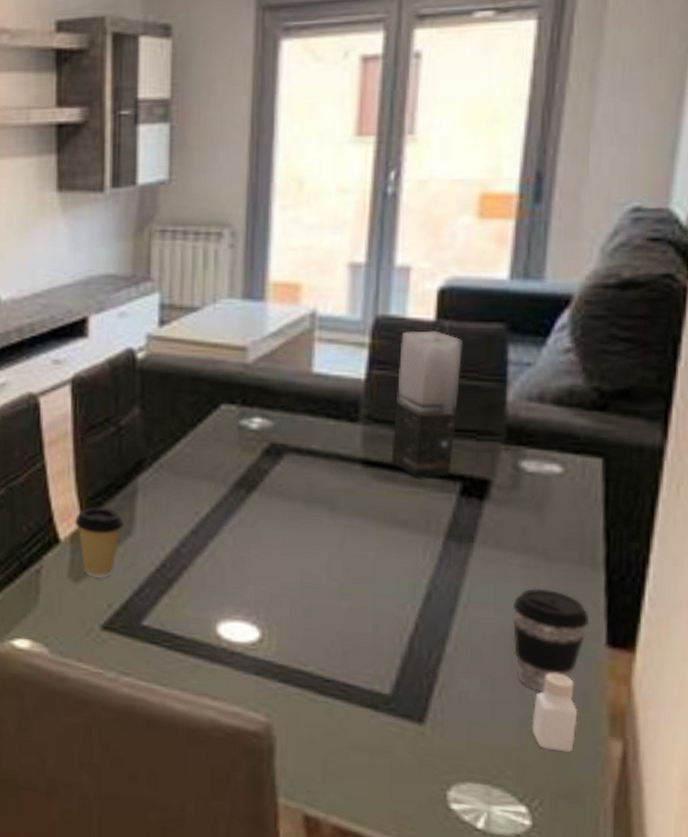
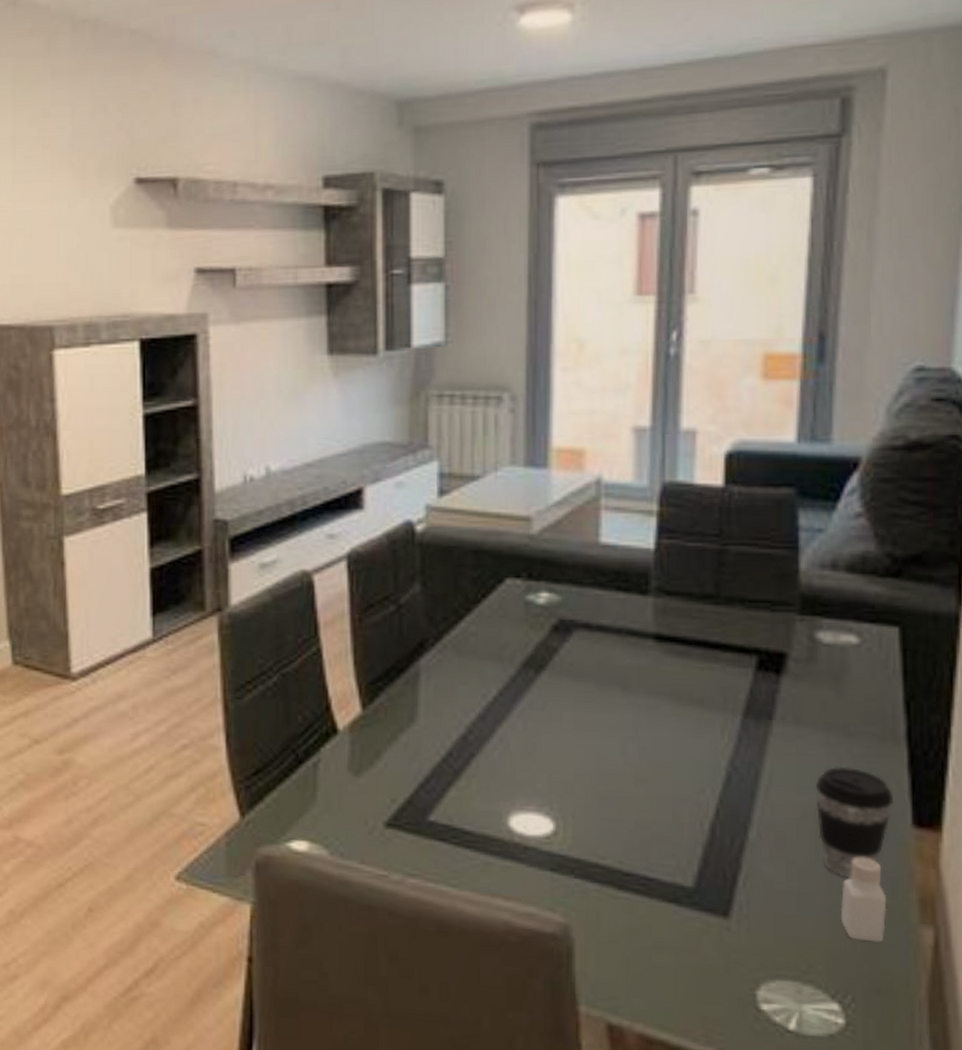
coffee cup: present [74,506,123,579] -> none [353,692,406,771]
vase: present [391,330,464,478] -> none [684,497,754,653]

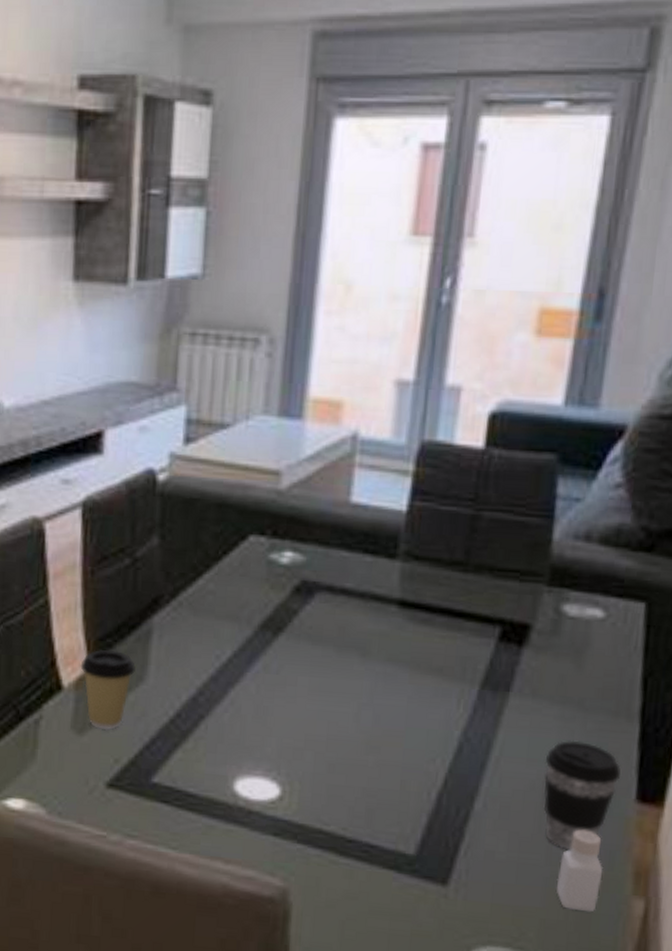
coffee cup: none [353,692,406,771] -> present [80,649,136,731]

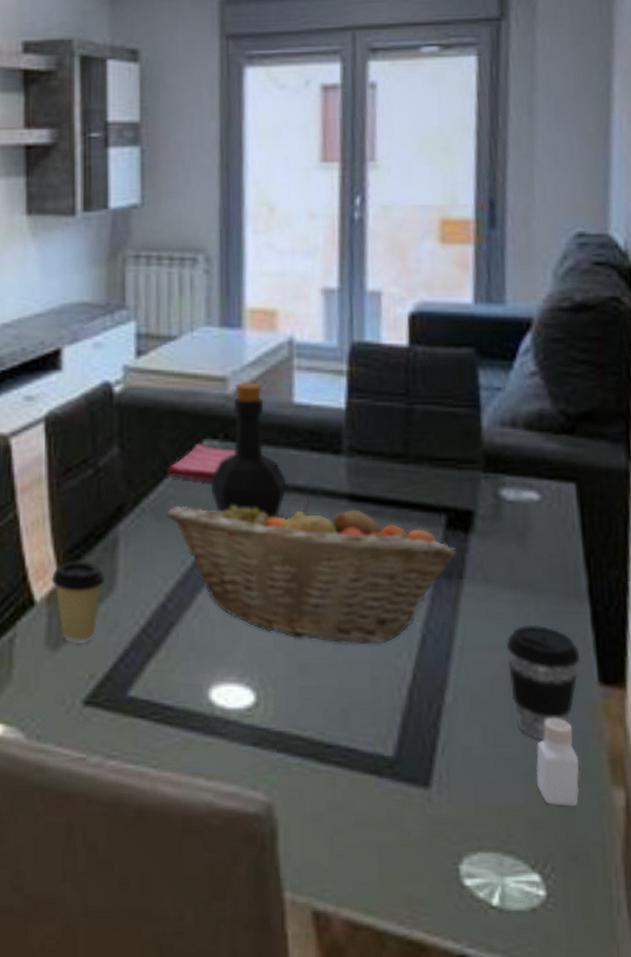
fruit basket: none [204,599,506,749] -> present [166,496,456,644]
dish towel: none [208,538,283,580] -> present [167,443,236,483]
bottle: none [253,476,335,621] -> present [211,381,287,519]

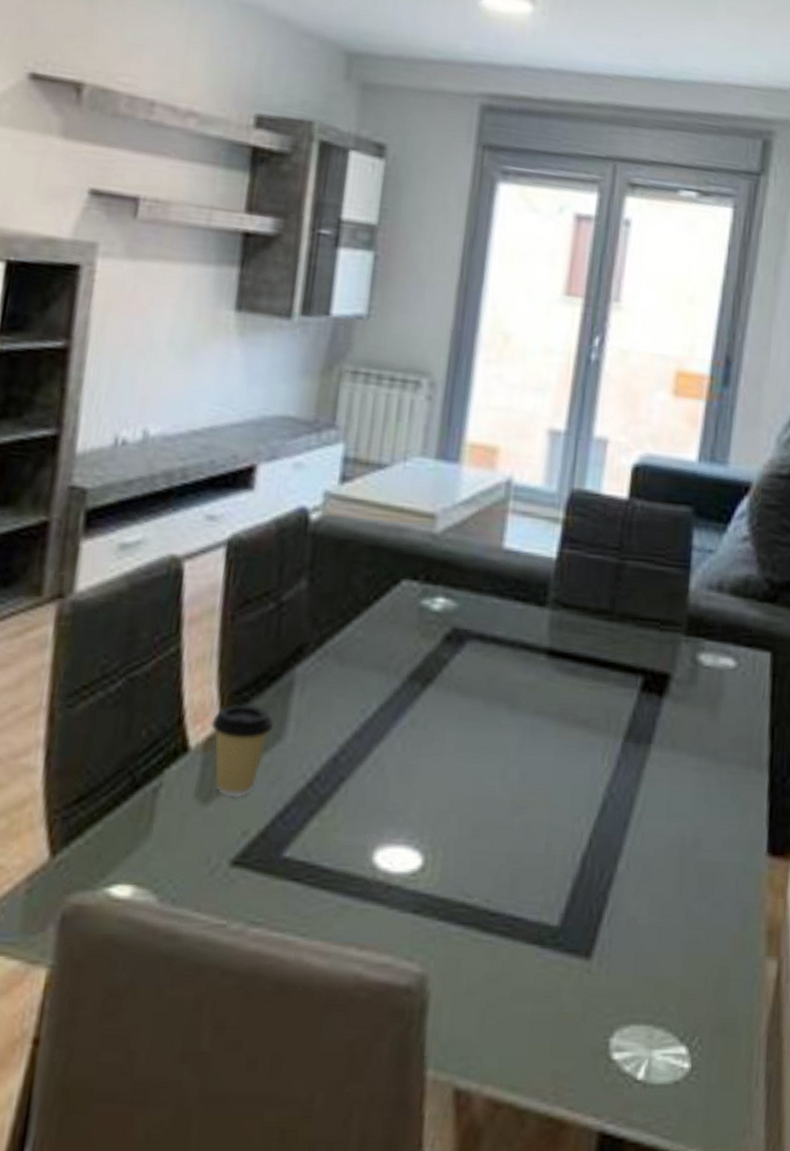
fruit basket: present [166,496,456,644] -> none [351,648,648,808]
dish towel: present [167,443,236,483] -> none [358,582,436,627]
bottle: present [211,381,287,519] -> none [403,520,486,671]
coffee cup: present [506,624,580,740] -> none [683,793,753,910]
pepper shaker: present [535,717,580,807] -> none [695,887,739,978]

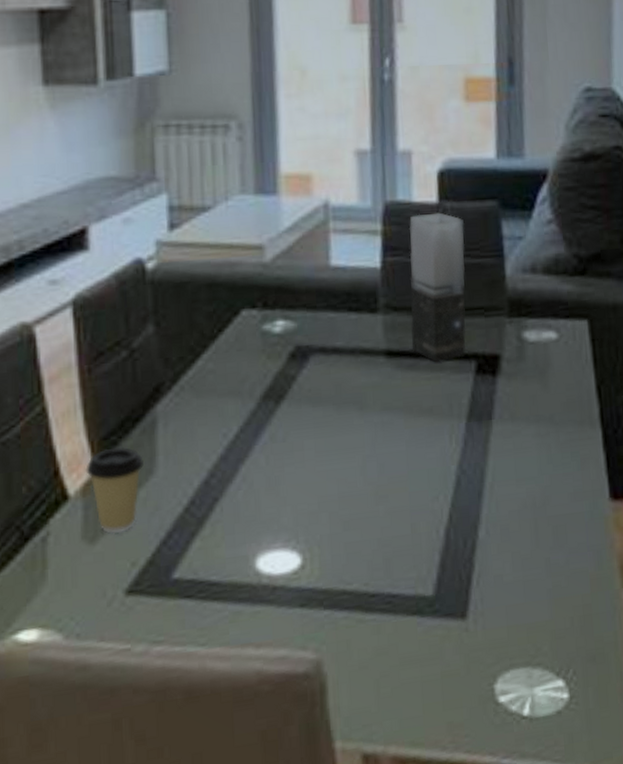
vase: none [576,508,653,672] -> present [409,212,467,363]

